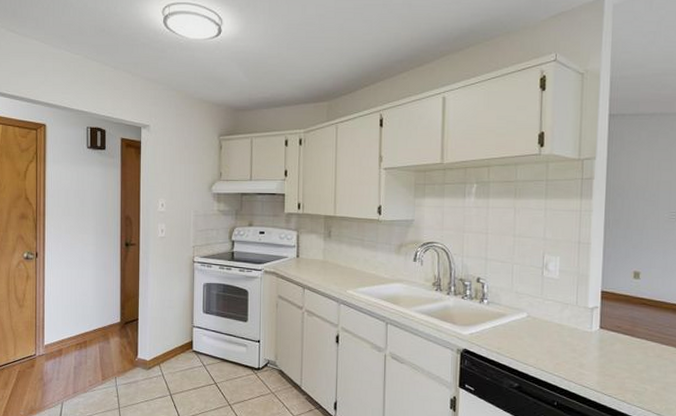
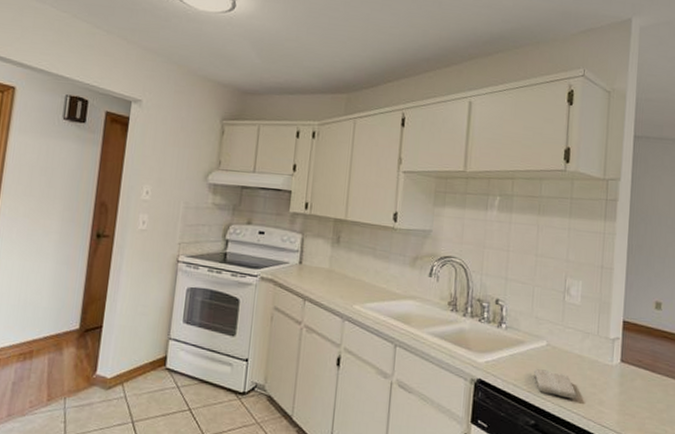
washcloth: none [516,338,557,363] -> present [534,369,577,399]

